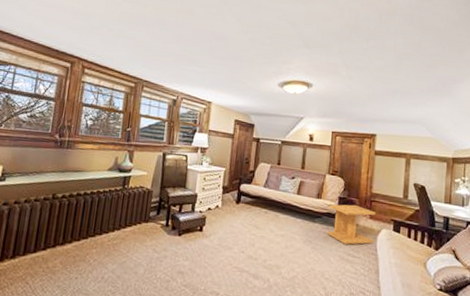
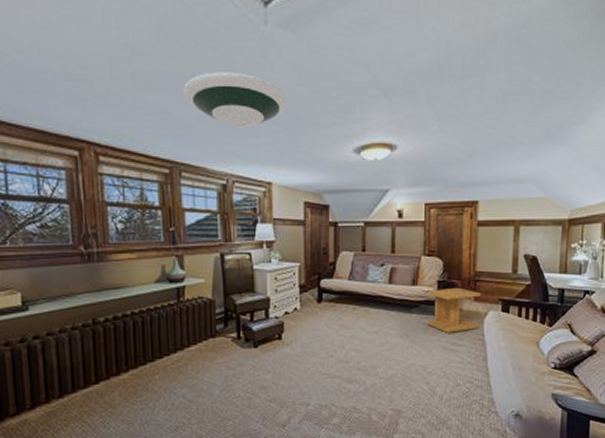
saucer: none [155,18,232,60] -> present [183,72,288,128]

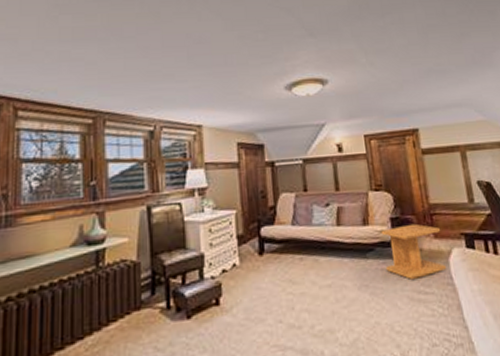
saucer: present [183,72,288,128] -> none [110,23,216,74]

